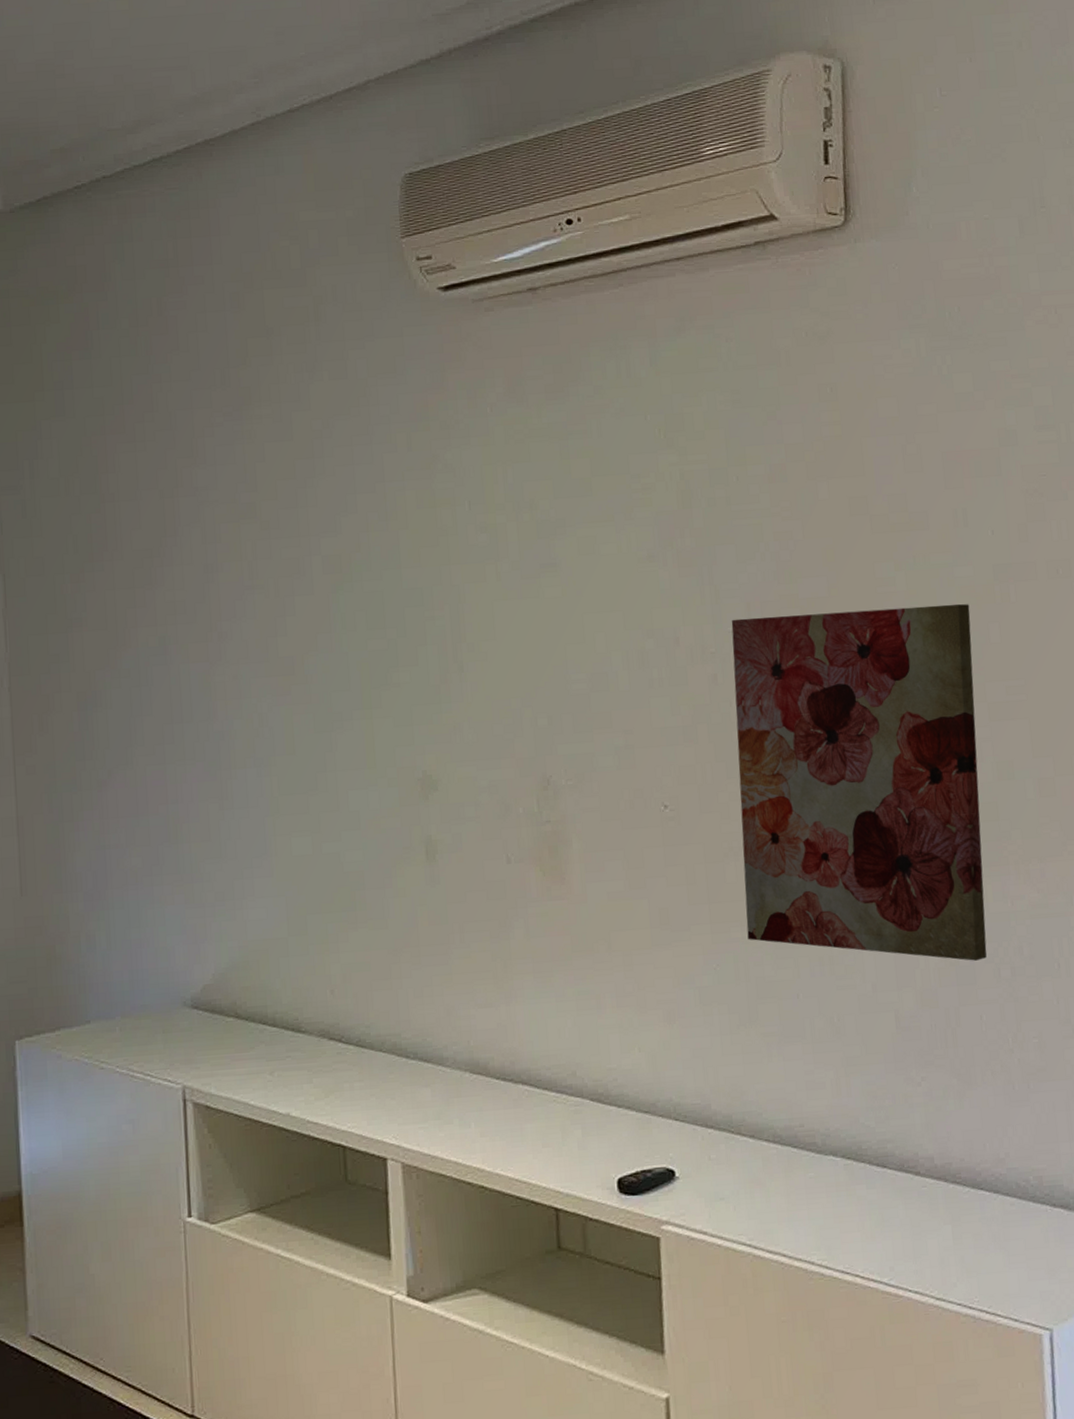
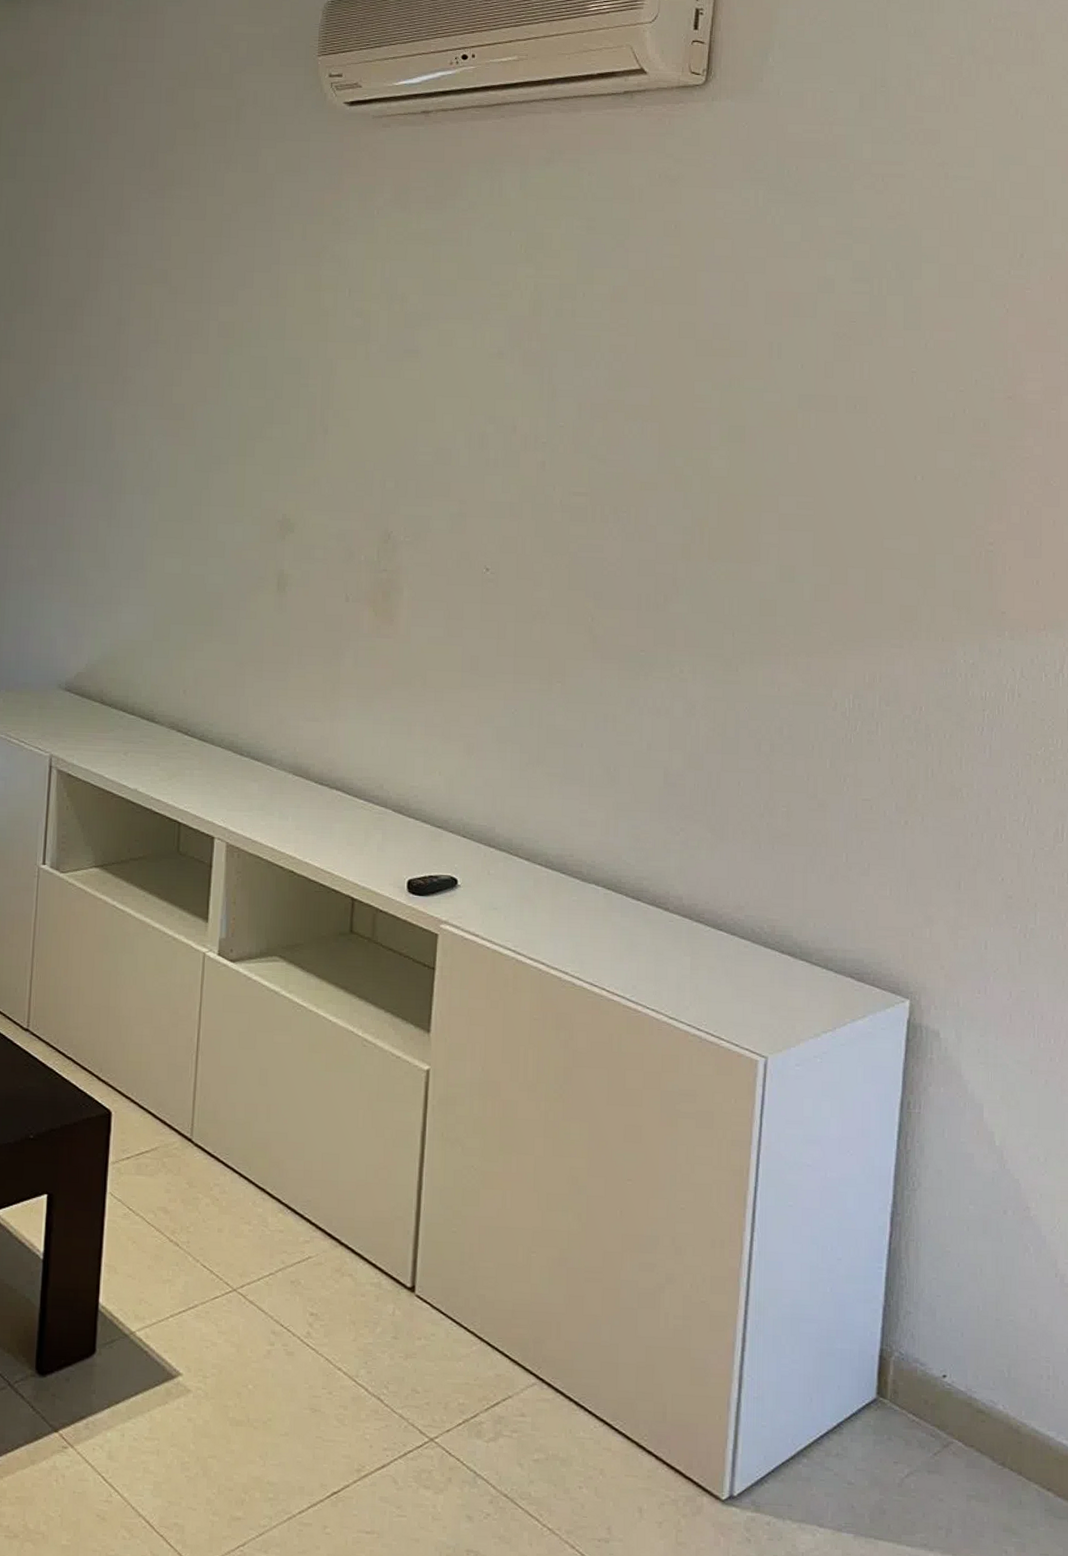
wall art: present [731,603,987,961] -> none [544,416,774,734]

